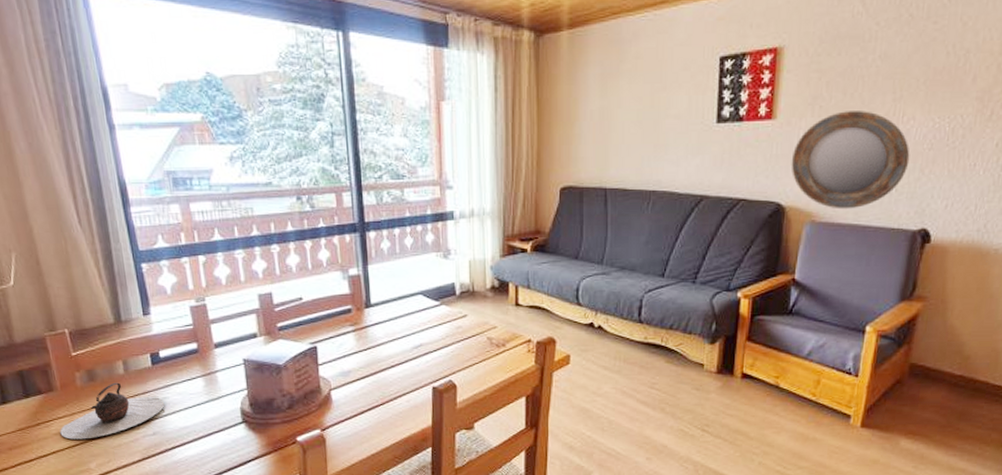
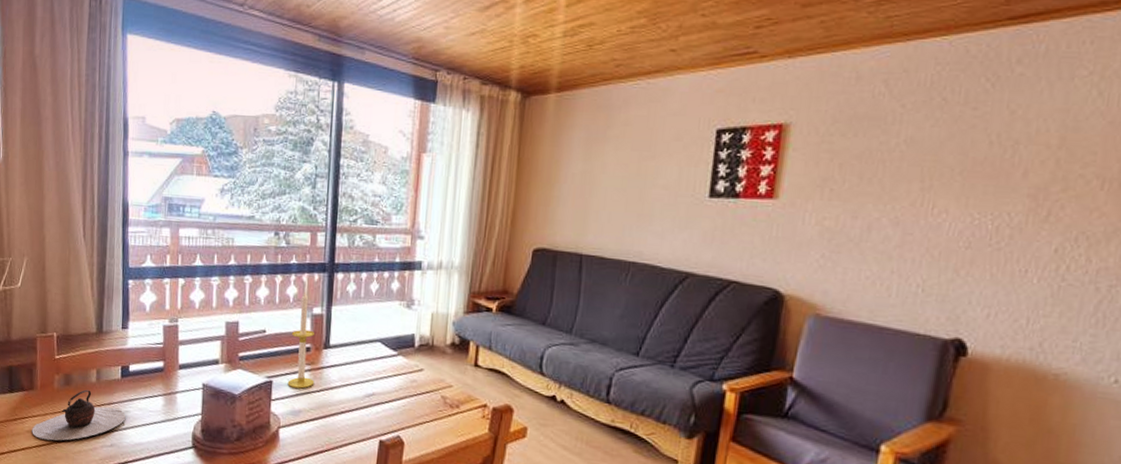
candle: none [330,254,361,350] -> present [287,291,315,389]
home mirror: present [791,111,910,210] -> none [793,196,942,306]

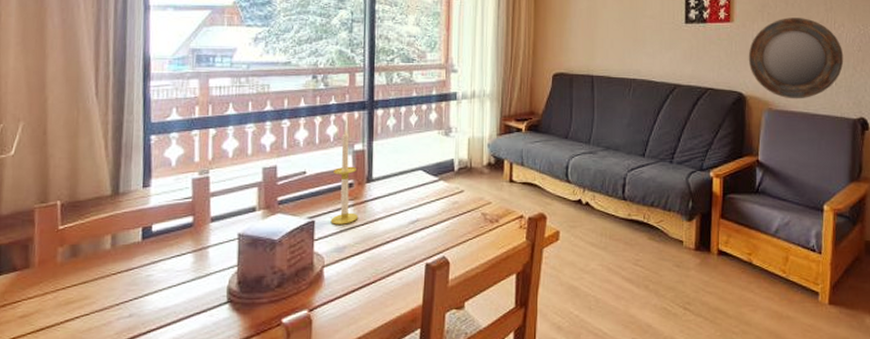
teapot: present [32,389,126,441] -> none [26,258,148,323]
home mirror: none [793,196,942,306] -> present [748,17,844,99]

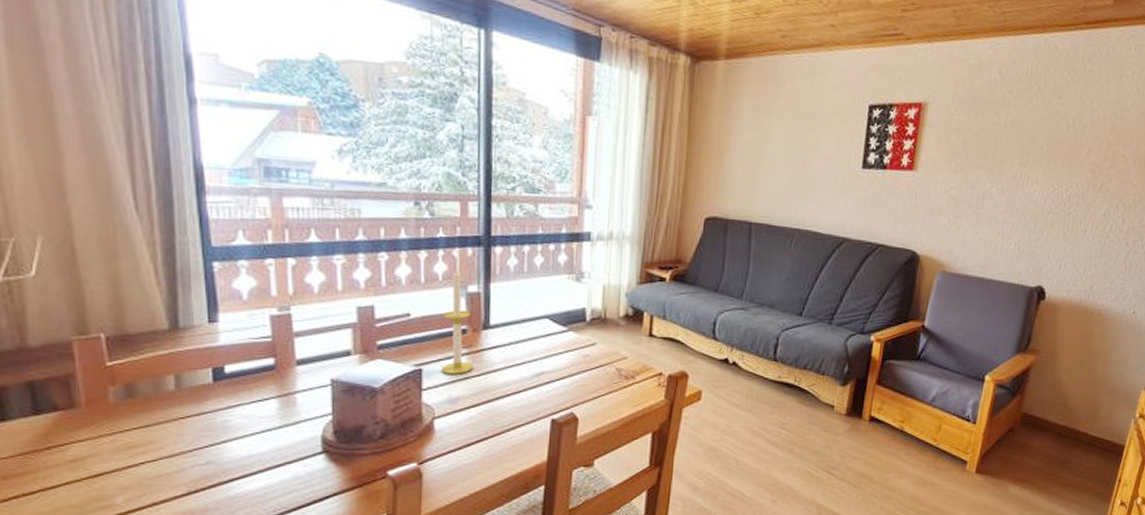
home mirror: present [748,17,844,99] -> none [927,169,1032,263]

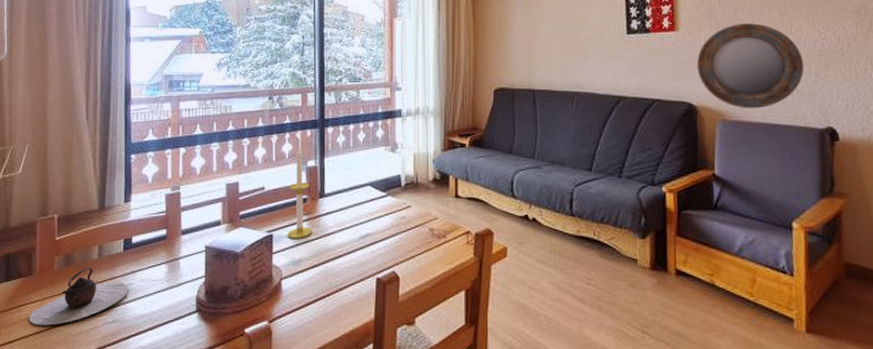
teapot: none [78,400,225,468] -> present [29,267,129,326]
home mirror: none [927,169,1032,263] -> present [696,23,804,109]

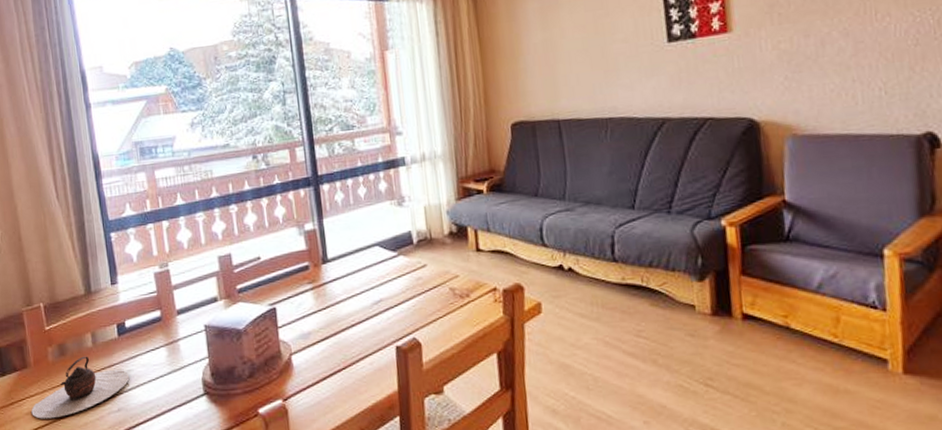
candle: present [287,147,313,238] -> none [287,209,319,310]
home mirror: present [696,23,804,109] -> none [756,13,895,120]

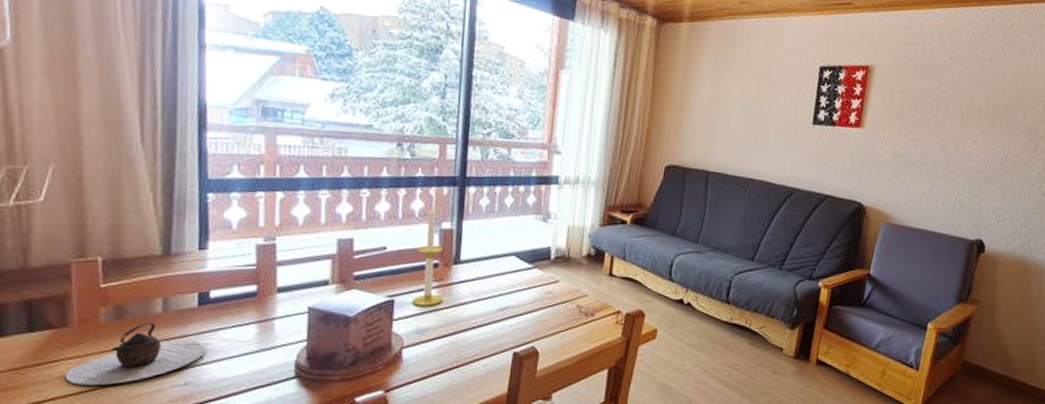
candle: none [287,209,319,310] -> present [412,205,443,306]

